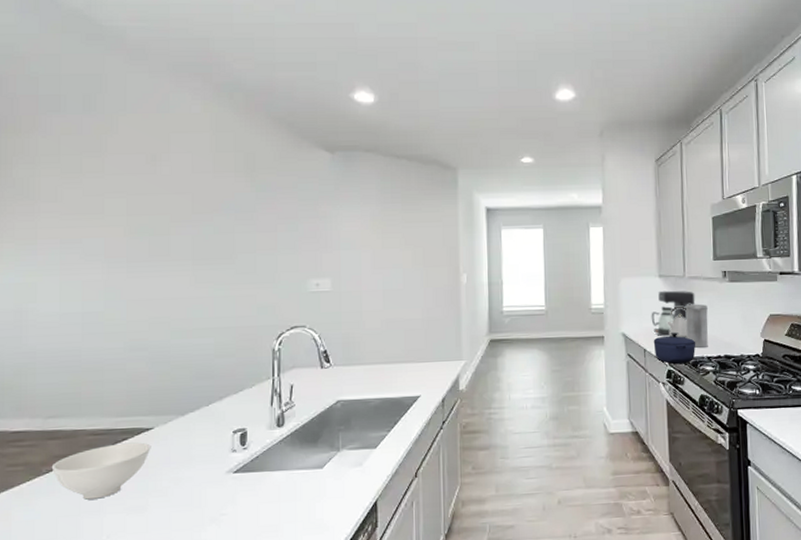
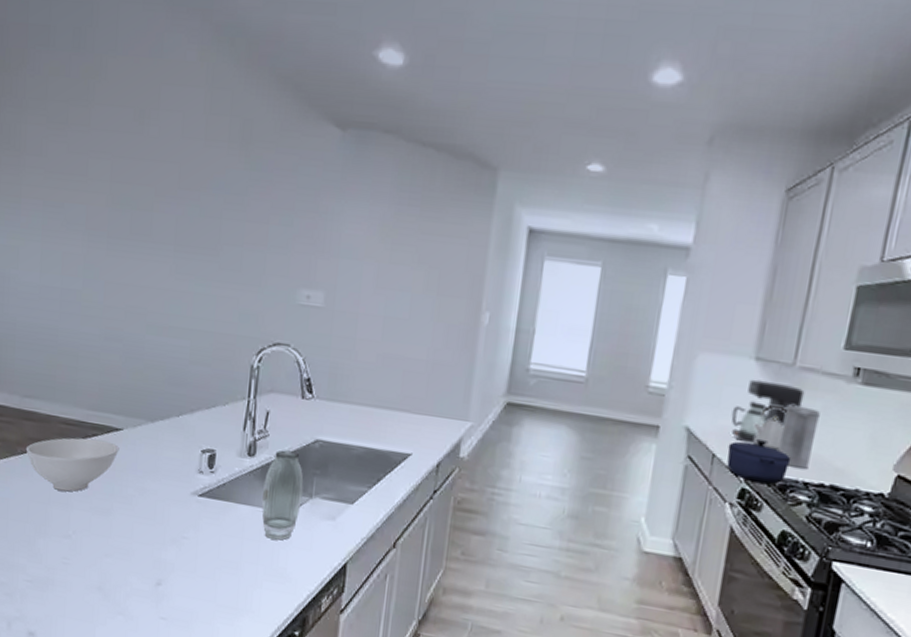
vase: none [295,414,331,496] -> present [262,450,304,540]

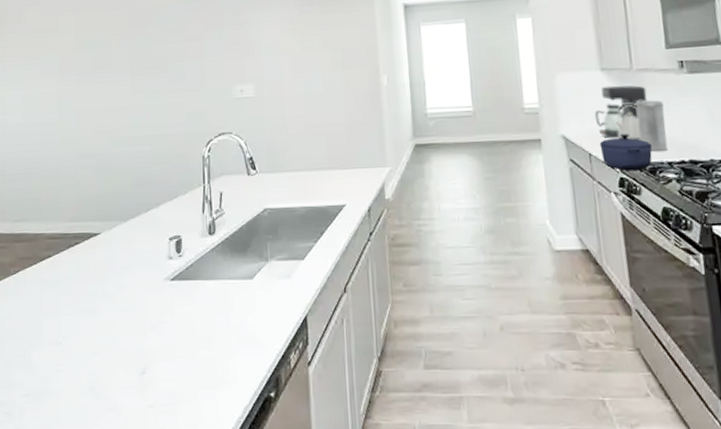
bowl: present [25,437,120,492] -> none [18,247,99,301]
vase: present [262,450,304,540] -> none [225,223,260,307]

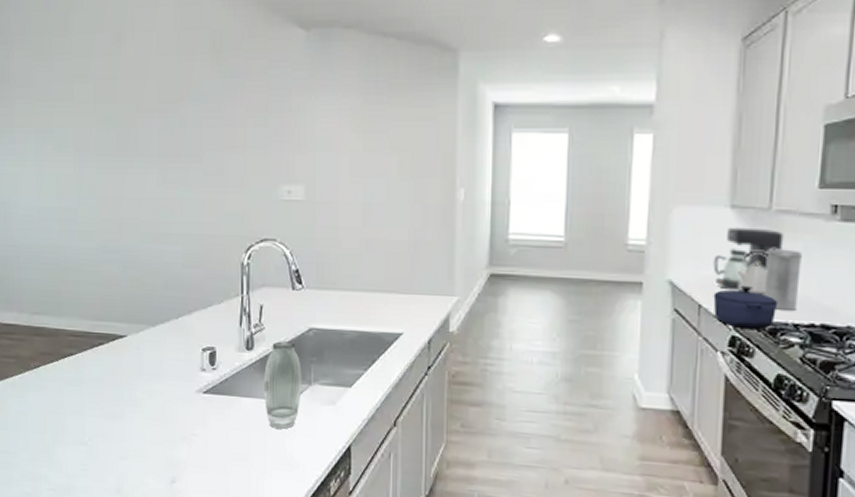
vase: none [225,223,260,307] -> present [264,341,302,429]

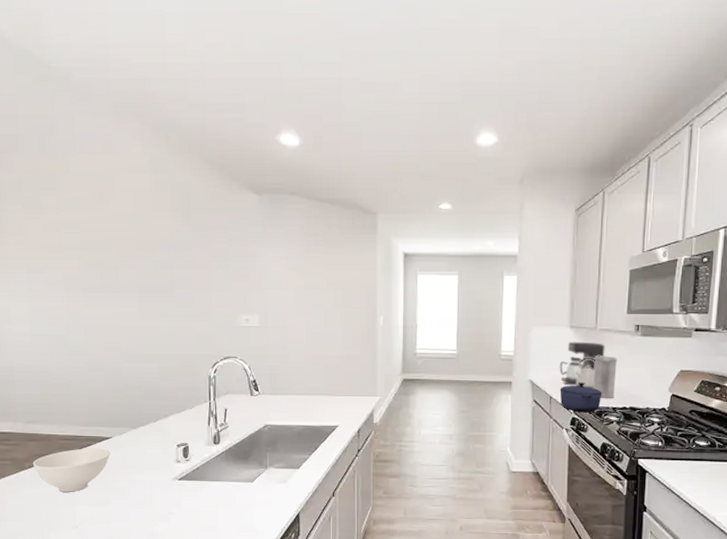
bowl: none [38,347,125,401] -> present [32,448,111,492]
vase: present [264,341,302,429] -> none [229,436,260,504]

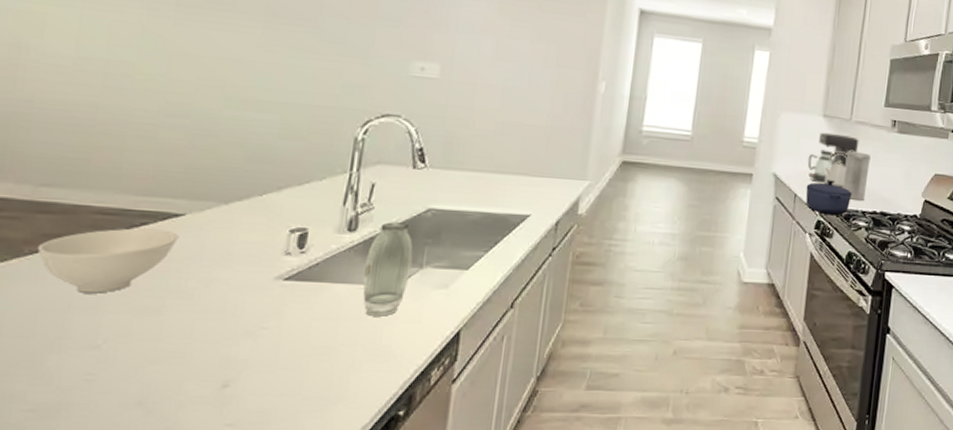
vase: none [229,436,260,504] -> present [362,222,414,316]

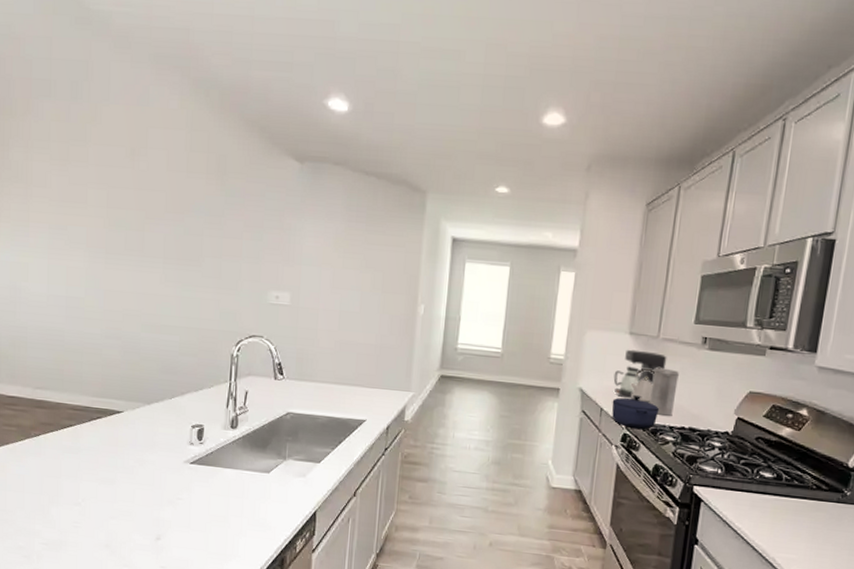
bowl: present [36,228,179,294] -> none [38,420,121,467]
vase: present [362,222,414,316] -> none [244,422,279,496]

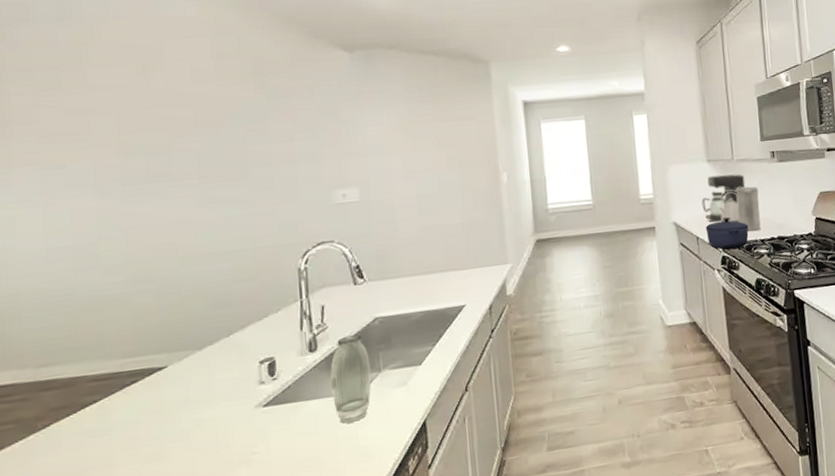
vase: none [244,422,279,496] -> present [330,334,372,424]

